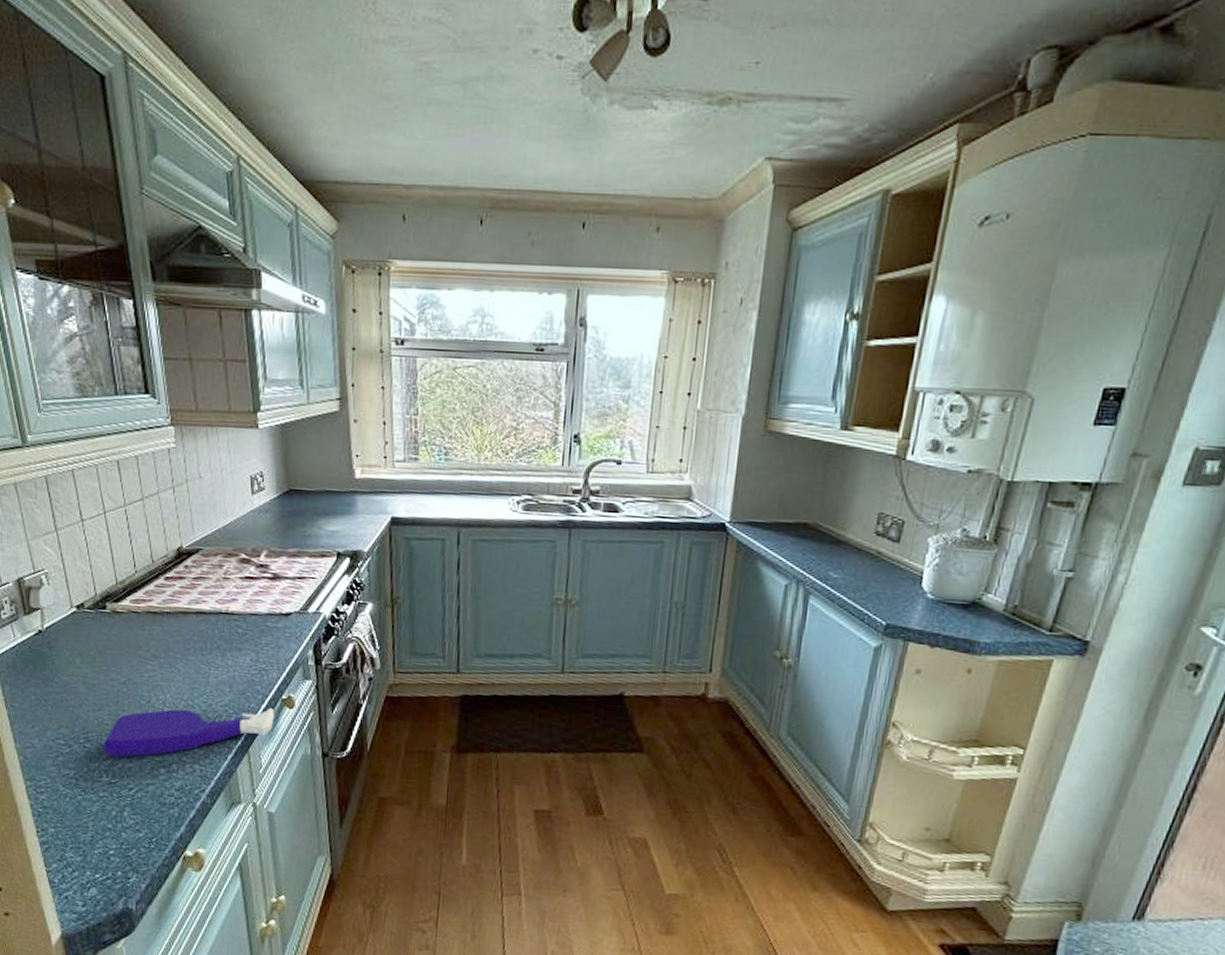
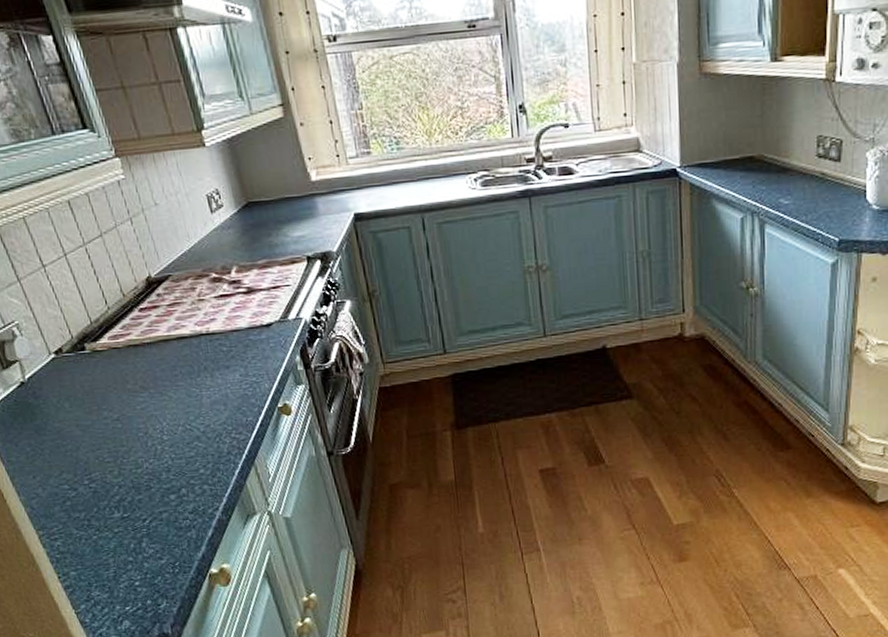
spray bottle: present [103,708,275,758] -> none [108,418,274,493]

